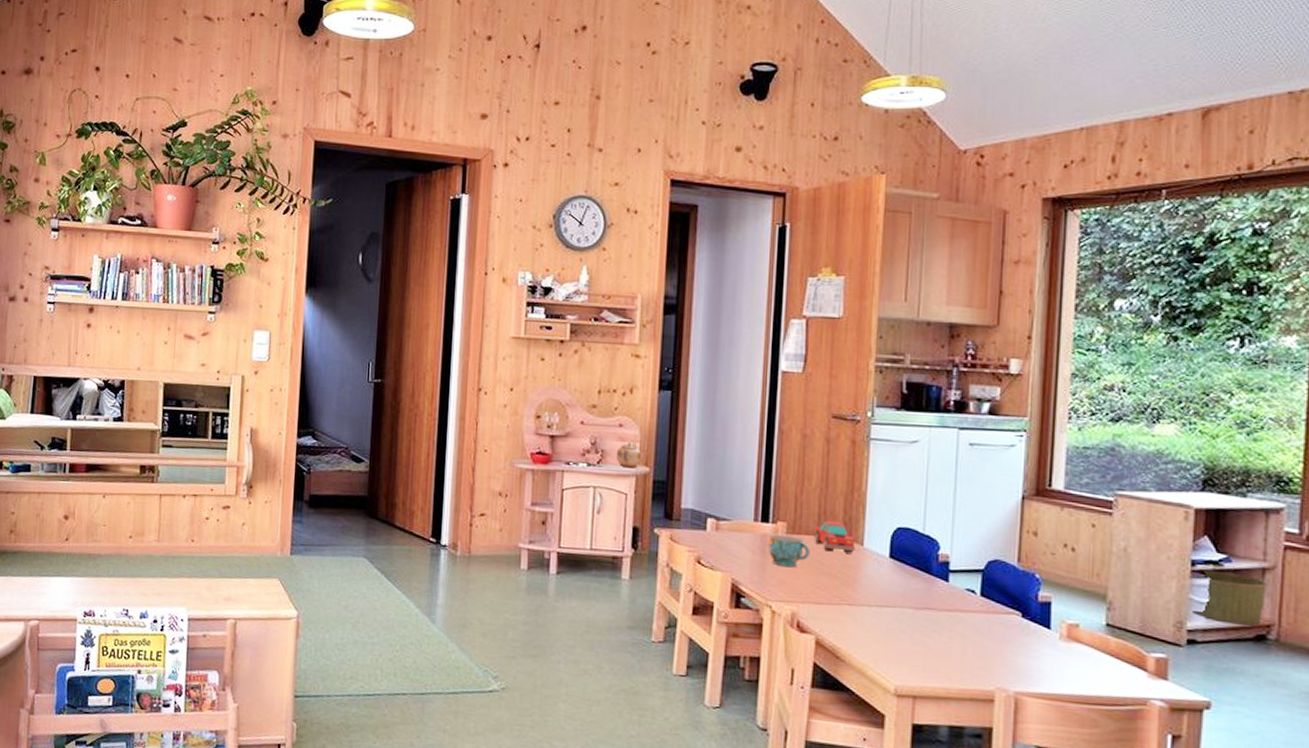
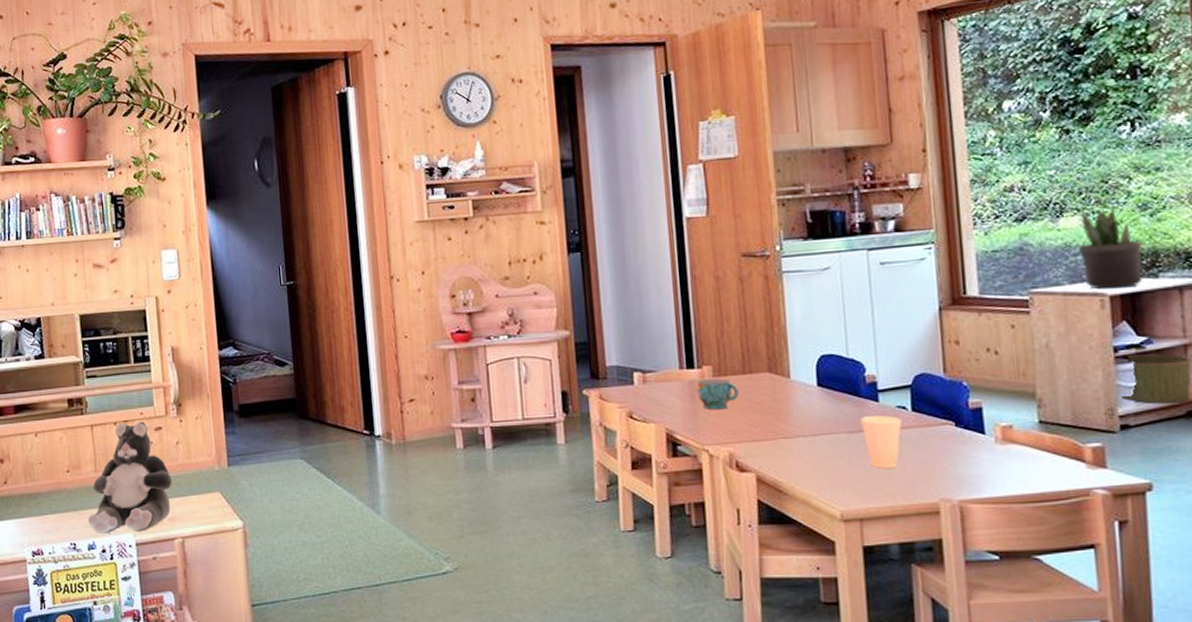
plush toy: none [143,497,234,608] -> present [87,421,173,535]
teapot: present [616,442,642,468] -> none [534,308,561,334]
toy car: present [814,520,856,554] -> none [740,357,783,389]
cup: none [926,594,970,650] -> present [859,415,903,468]
planter: none [1169,419,1235,503] -> present [1077,207,1143,289]

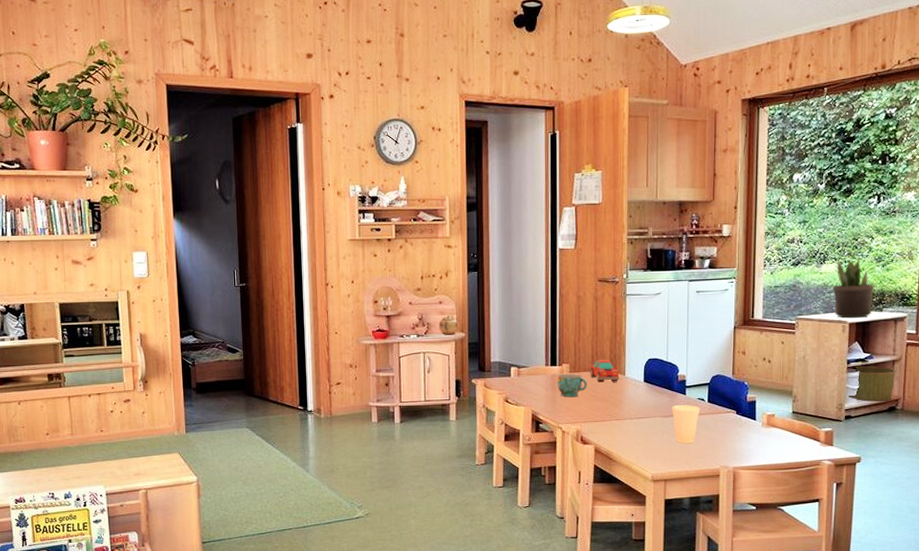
plush toy: present [87,421,173,535] -> none [64,394,139,486]
teapot: none [534,308,561,334] -> present [438,315,459,335]
toy car: none [740,357,783,389] -> present [590,359,620,382]

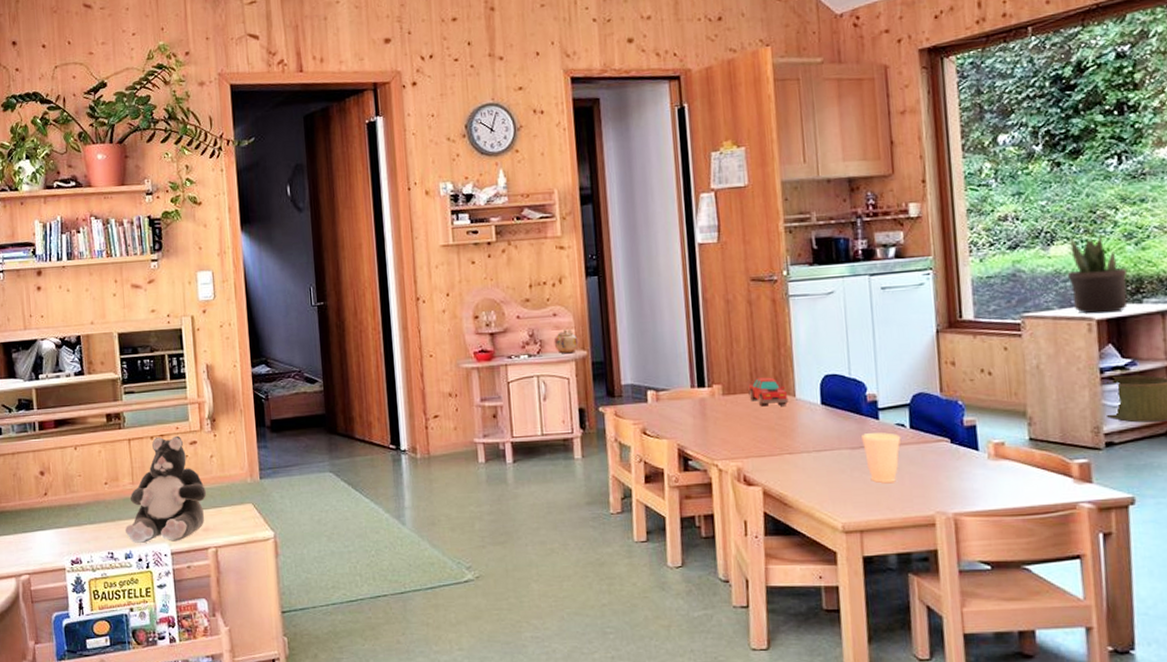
plush toy: none [64,394,139,486] -> present [124,435,207,544]
cup: present [556,373,588,398] -> none [706,396,747,427]

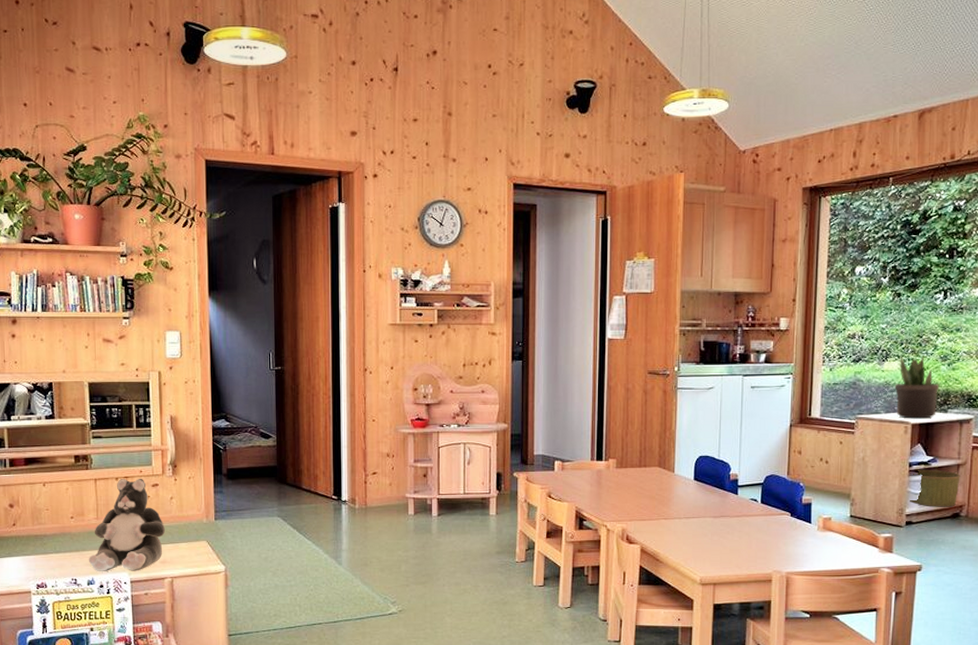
teapot: present [554,329,579,354] -> none [480,405,501,426]
toy car: present [748,377,789,407] -> none [637,455,669,479]
cup: present [860,432,902,483] -> none [722,505,753,546]

